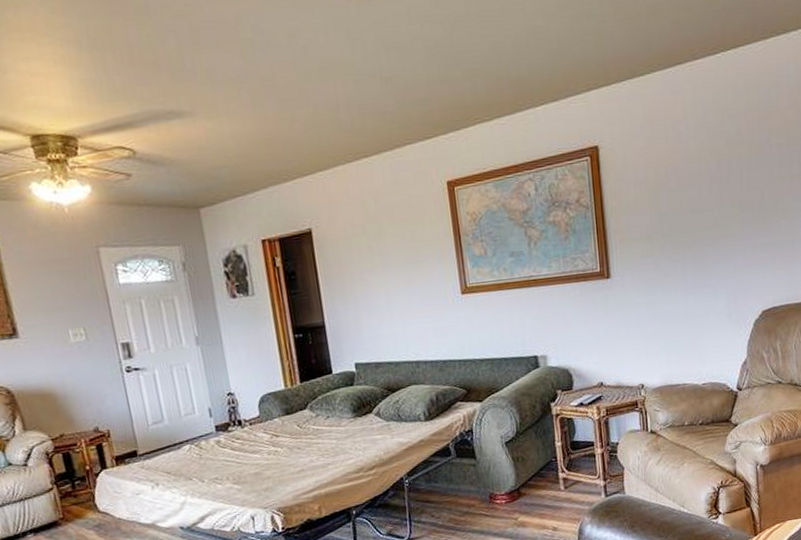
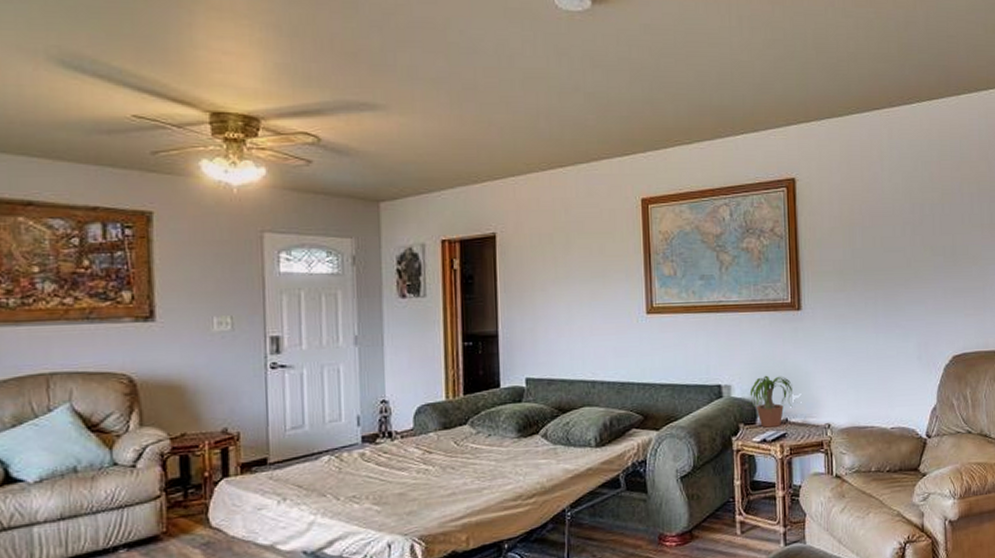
potted plant: none [563,343,607,393] -> present [747,375,793,428]

